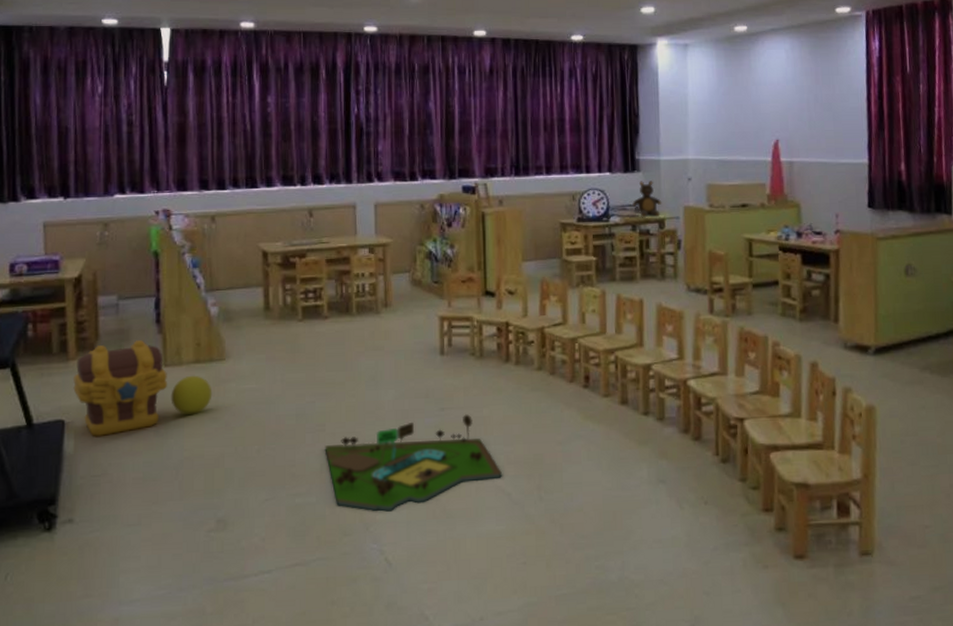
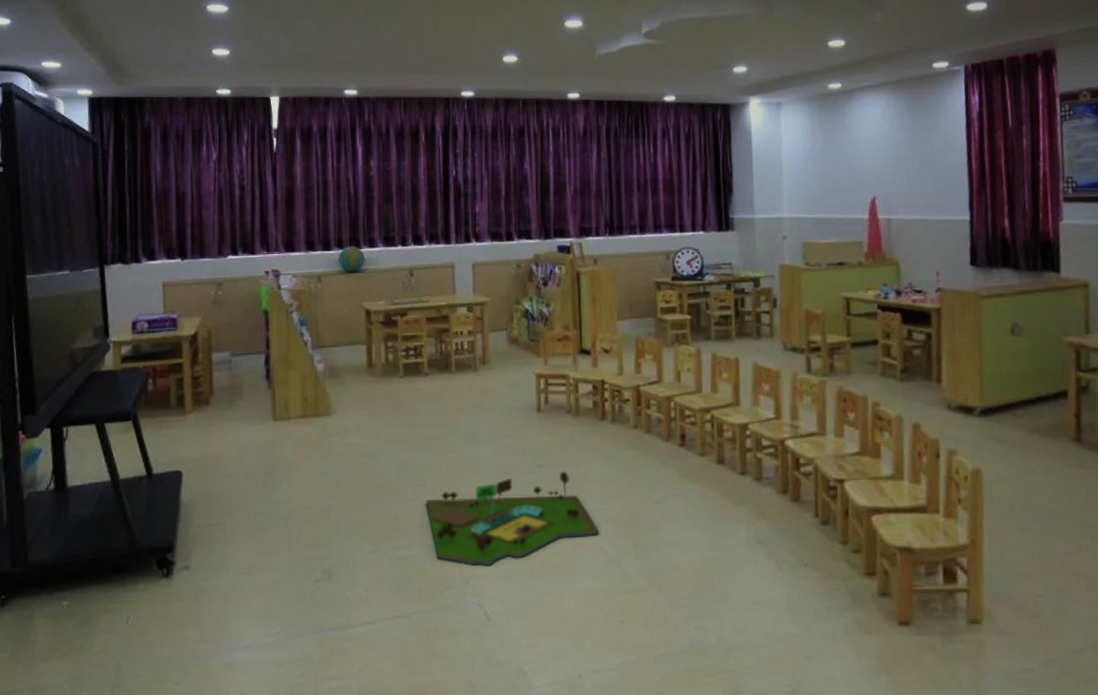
toy chest: present [73,340,167,437] -> none [189,395,276,488]
ball: present [171,375,213,416] -> none [279,429,319,469]
globe: none [233,185,262,213] -> present [338,246,366,273]
teddy bear: present [632,181,662,218] -> none [727,239,757,277]

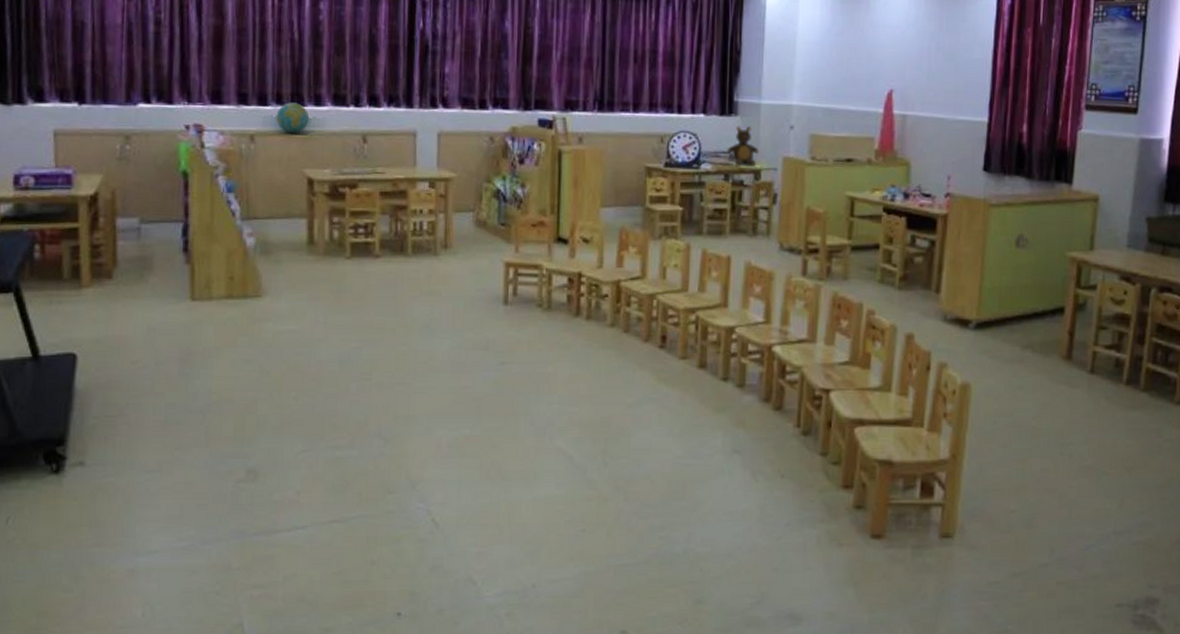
play mat: present [425,471,600,566] -> none [370,370,566,470]
teddy bear: none [727,239,757,277] -> present [726,126,760,168]

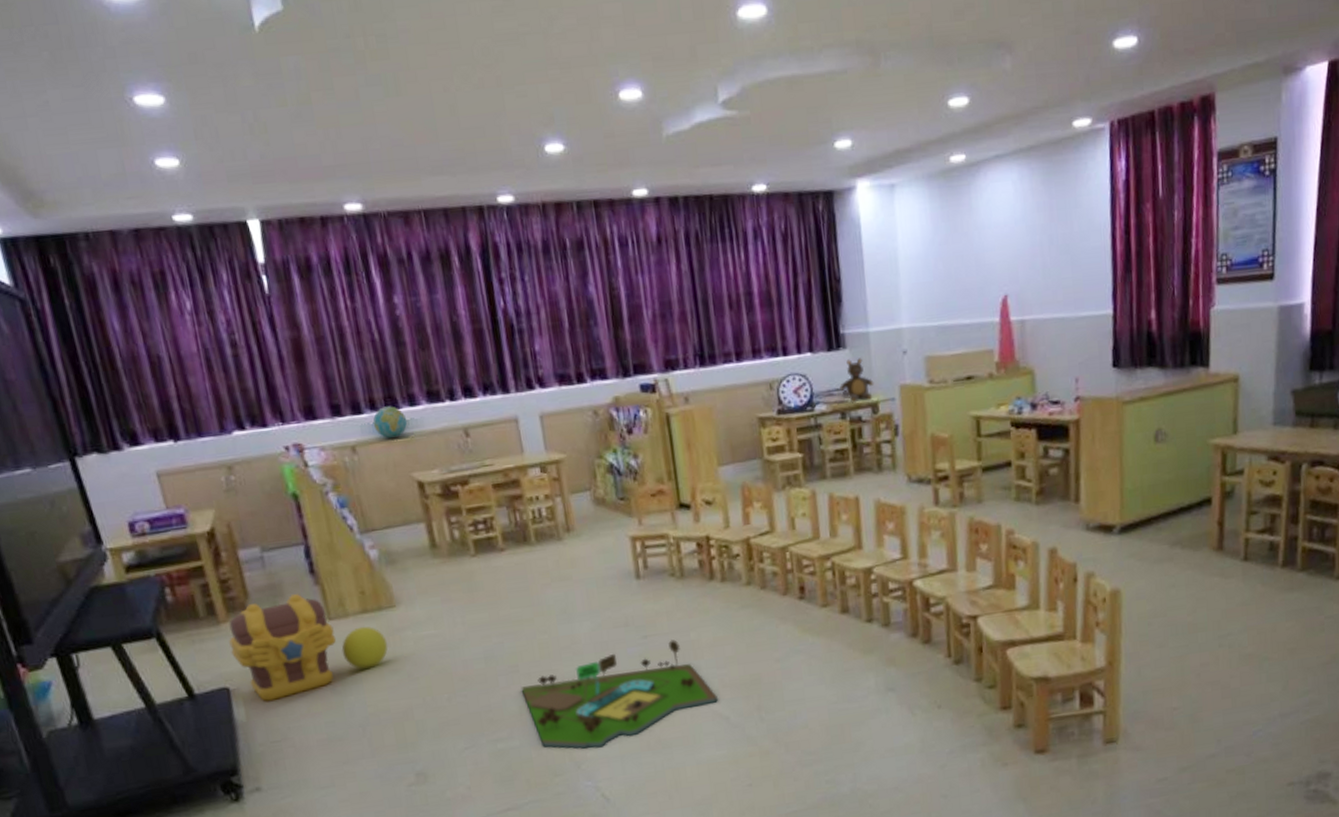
toy chest: none [86,270,195,374] -> present [229,594,336,702]
ball: none [198,311,246,356] -> present [341,626,388,670]
play mat: none [370,370,566,470] -> present [520,639,719,750]

